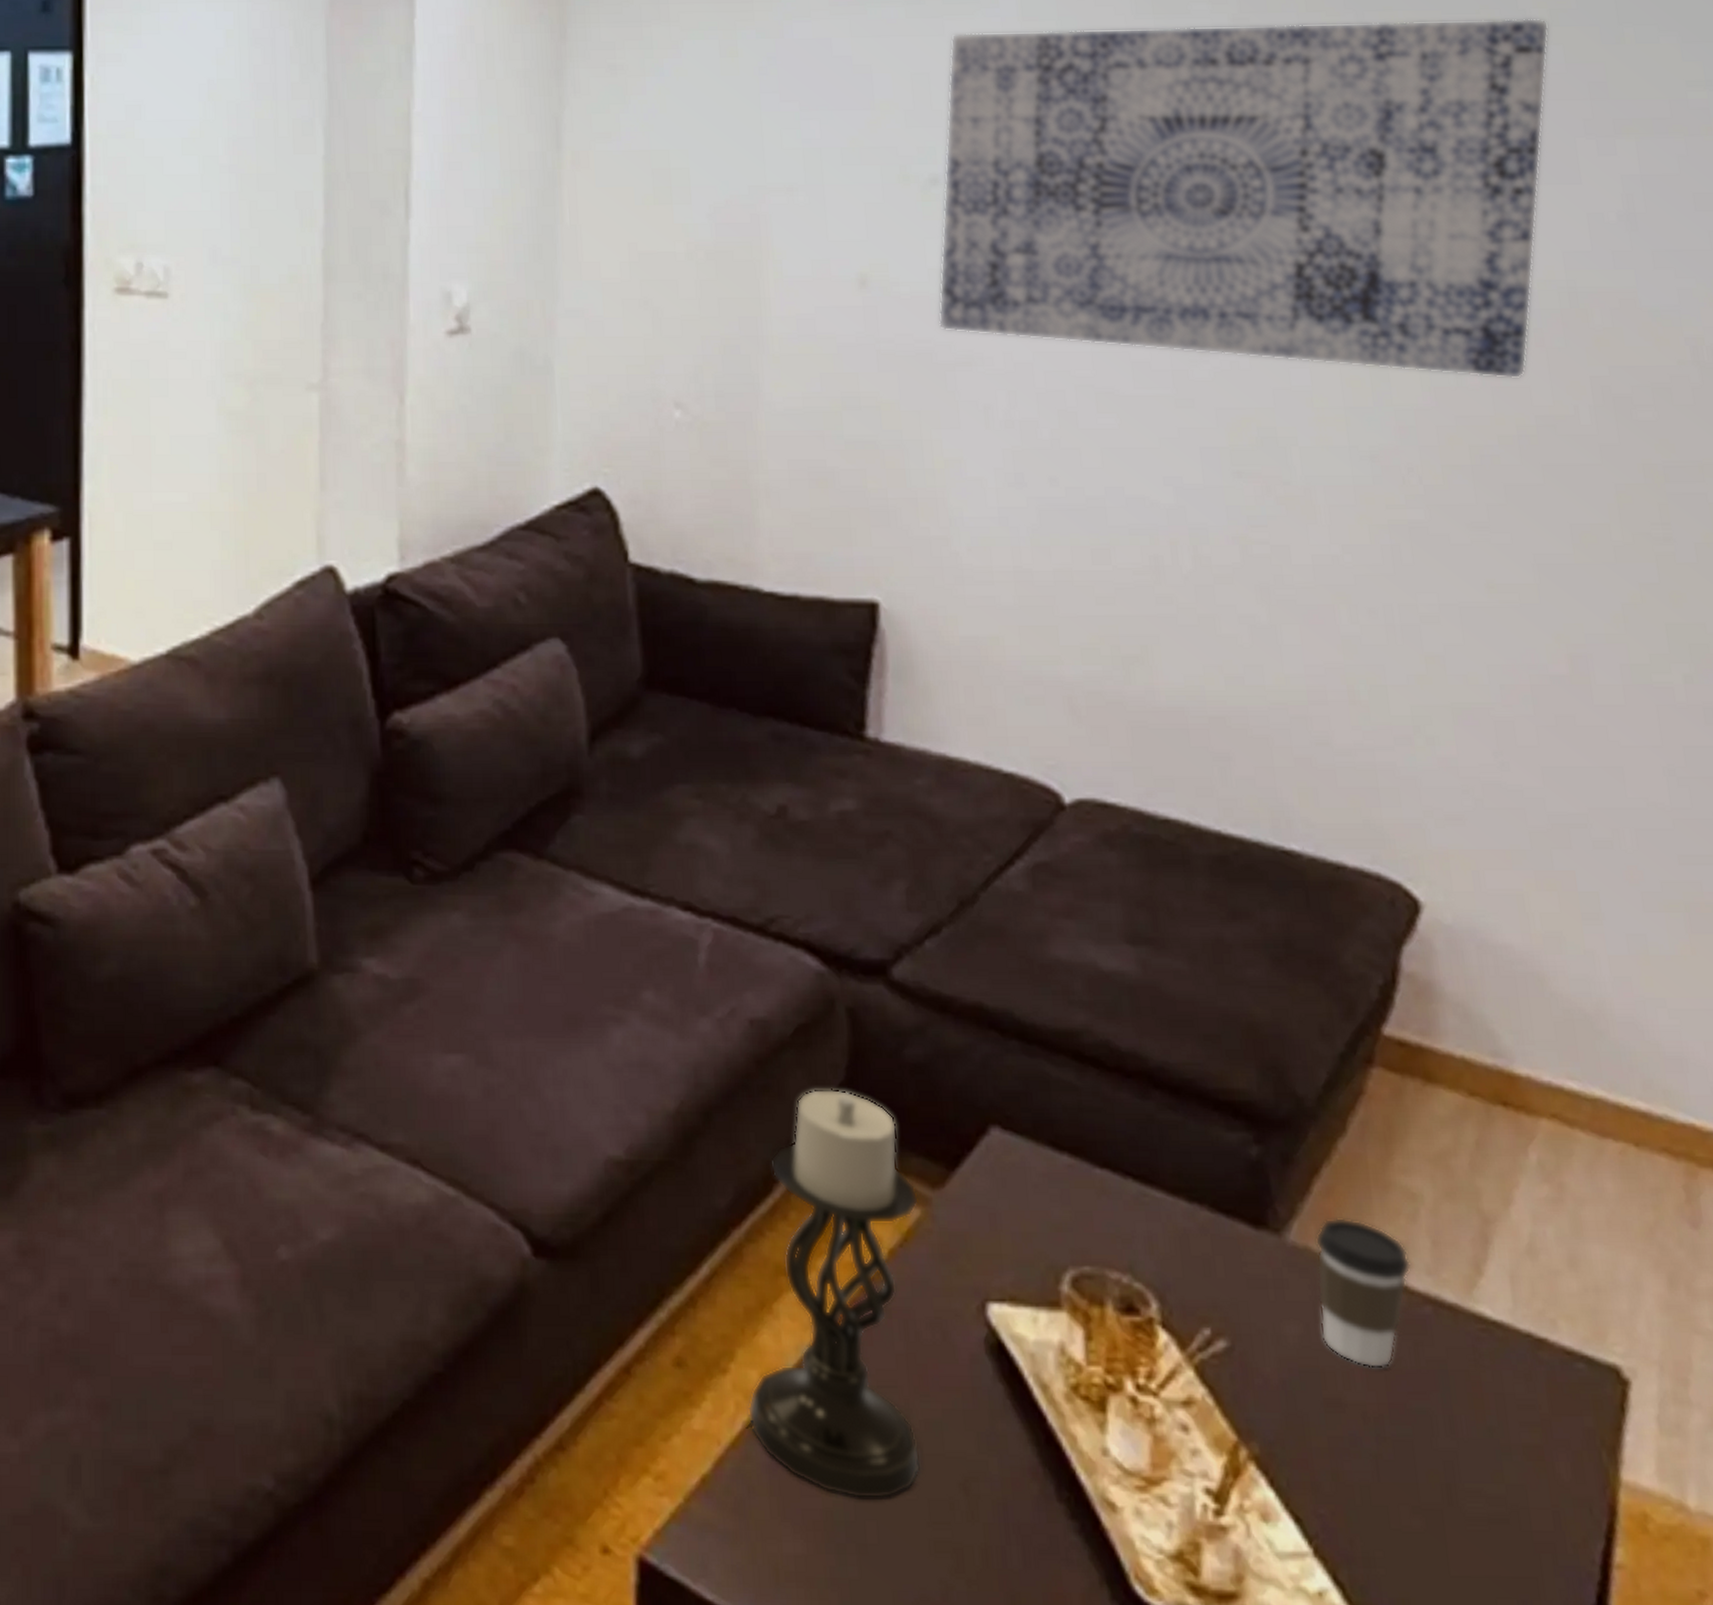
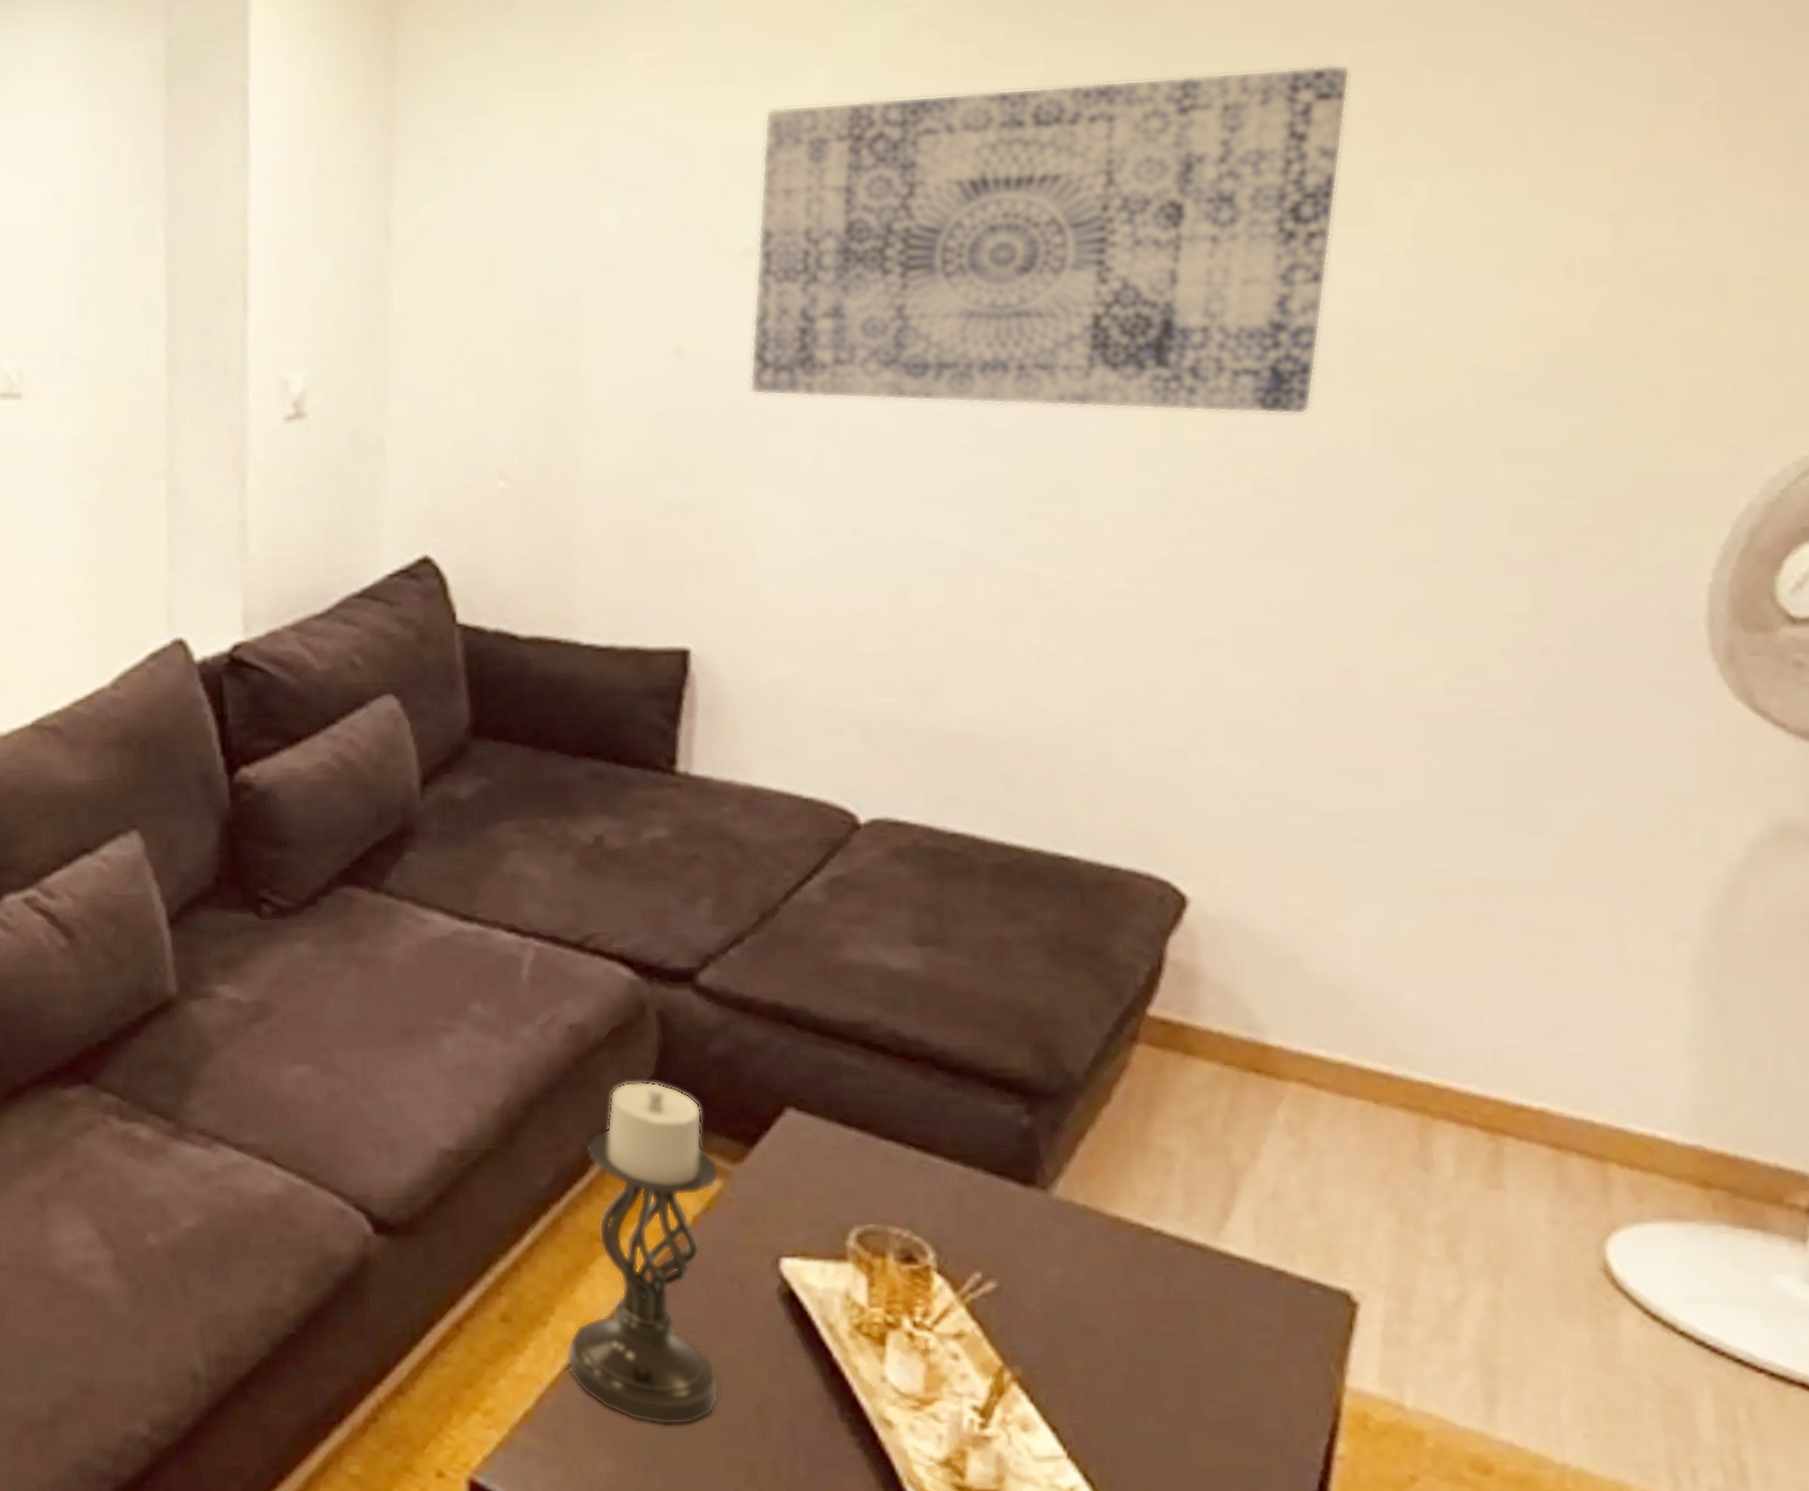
coffee cup: present [1315,1217,1411,1369] -> none [1078,1174,1165,1301]

